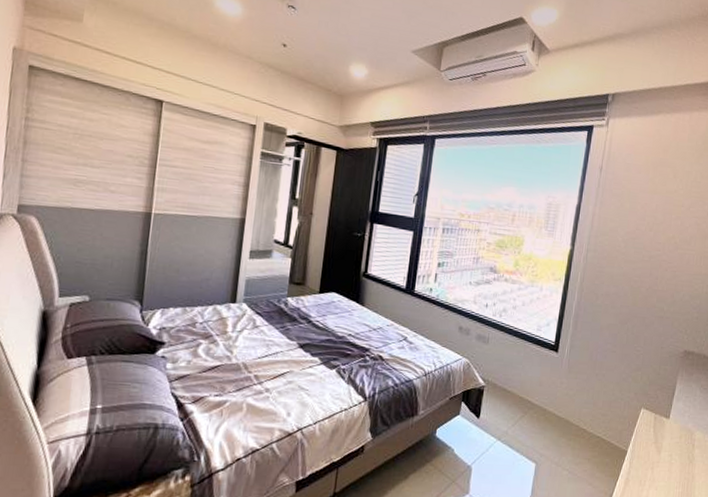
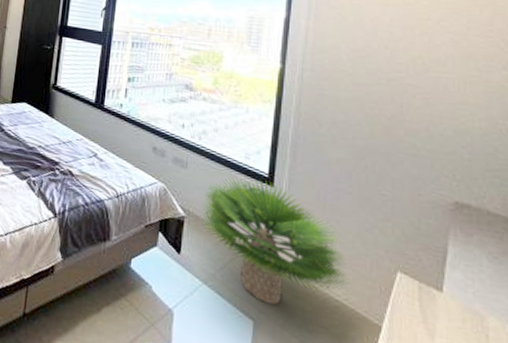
potted plant: none [497,347,608,448] -> present [200,177,348,305]

